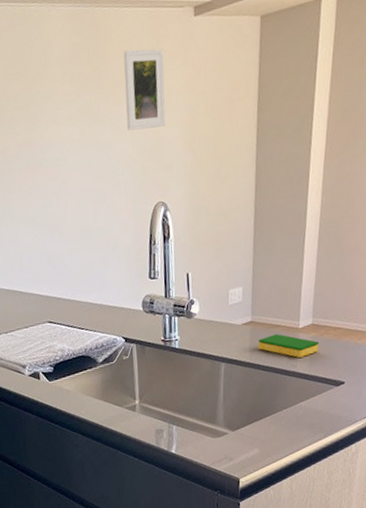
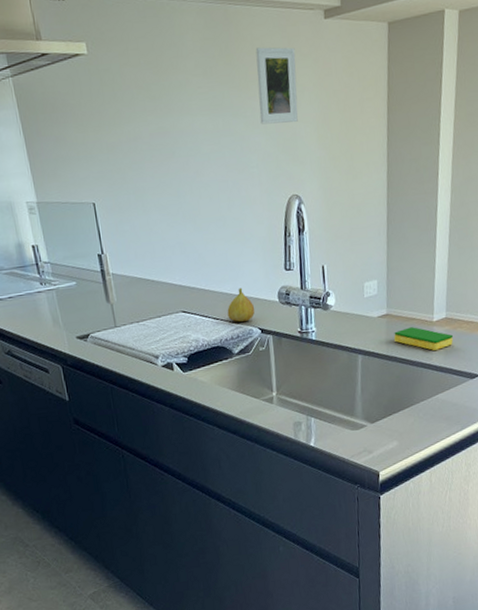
fruit: none [92,297,120,332] -> present [227,287,255,322]

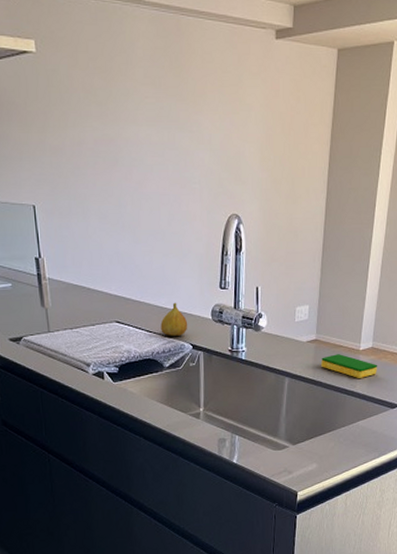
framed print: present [255,47,298,125] -> none [205,62,245,141]

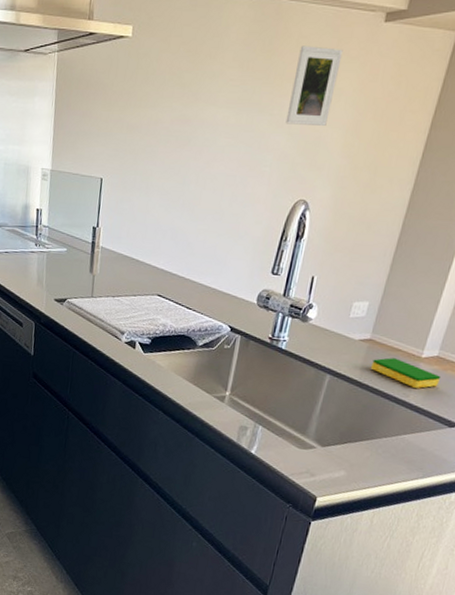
fruit: present [160,302,188,336] -> none [201,282,231,317]
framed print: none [205,62,245,141] -> present [285,46,343,126]

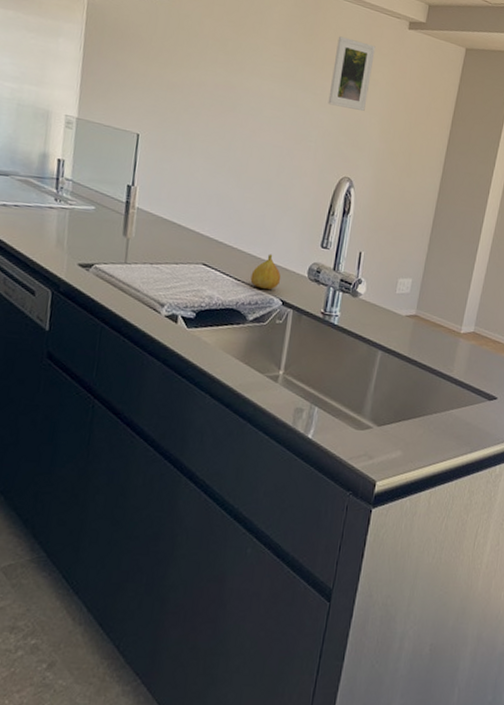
fruit: none [201,282,231,317] -> present [250,253,281,290]
dish sponge: present [370,357,442,388] -> none [417,333,478,363]

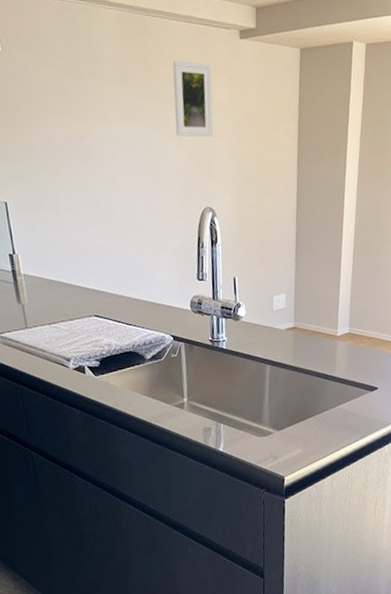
fruit: present [250,253,281,290] -> none [140,295,168,328]

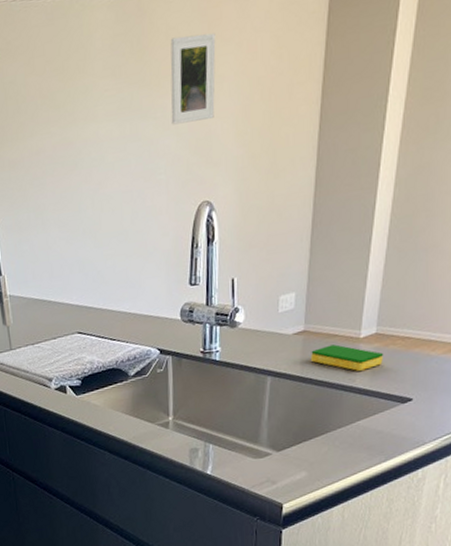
dish sponge: none [300,340,356,363] -> present [310,344,384,371]

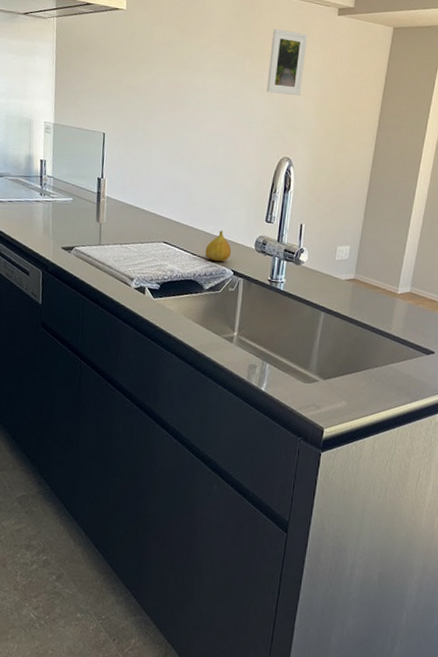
fruit: none [125,305,155,343] -> present [205,230,232,262]
dish sponge: present [310,344,384,371] -> none [357,295,415,321]

